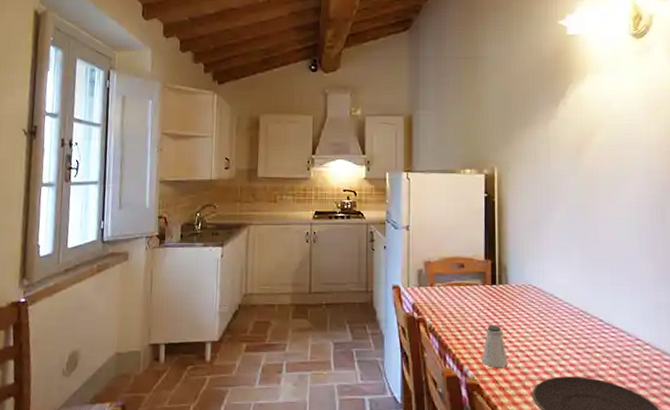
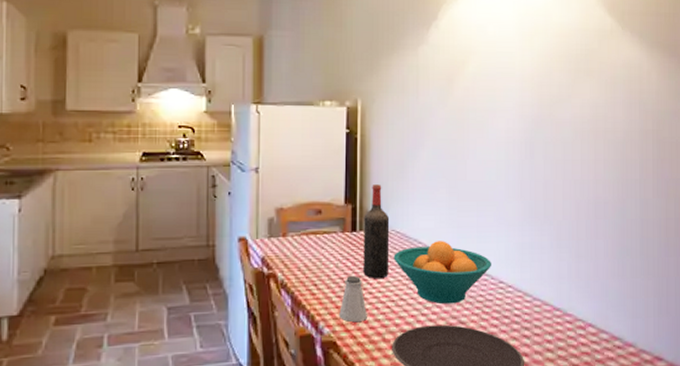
wine bottle: none [502,243,527,329] -> present [363,184,390,279]
fruit bowl: none [531,297,627,357] -> present [393,241,491,305]

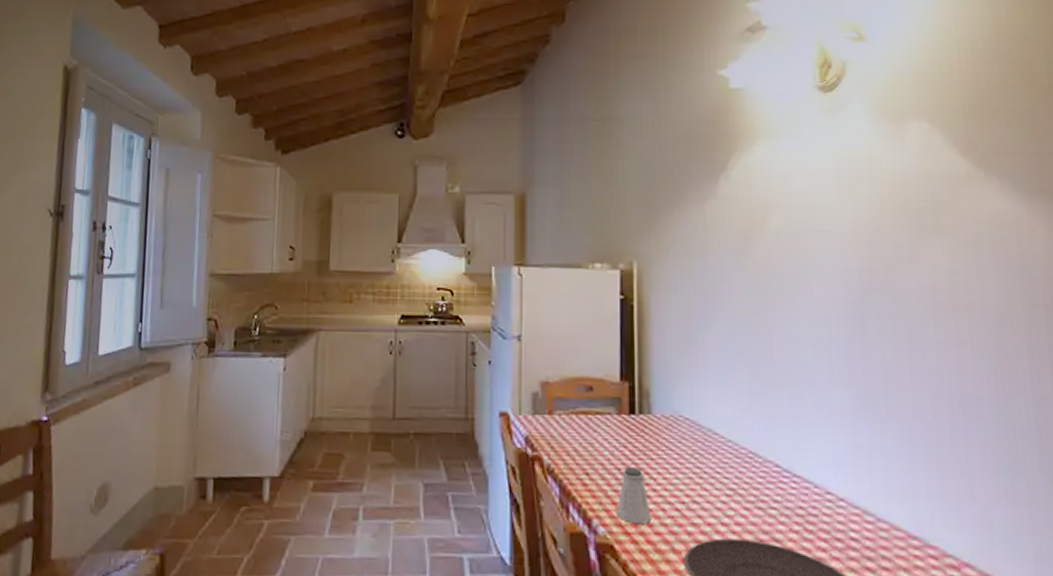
wine bottle: present [363,184,390,279] -> none [644,360,677,474]
fruit bowl: present [393,241,491,305] -> none [682,433,814,515]

